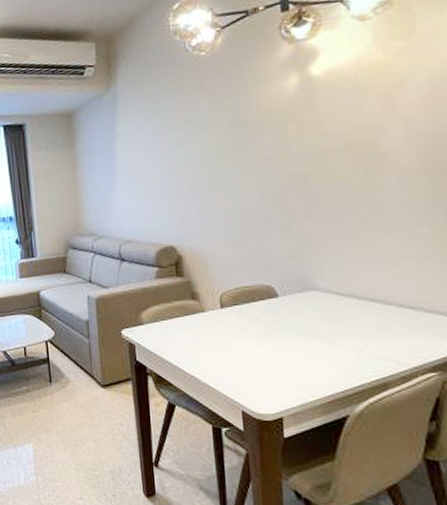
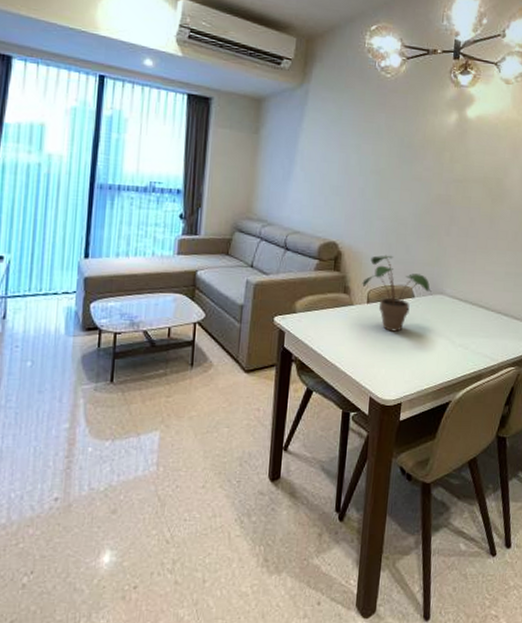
potted plant: none [211,252,300,338] -> present [362,255,432,332]

